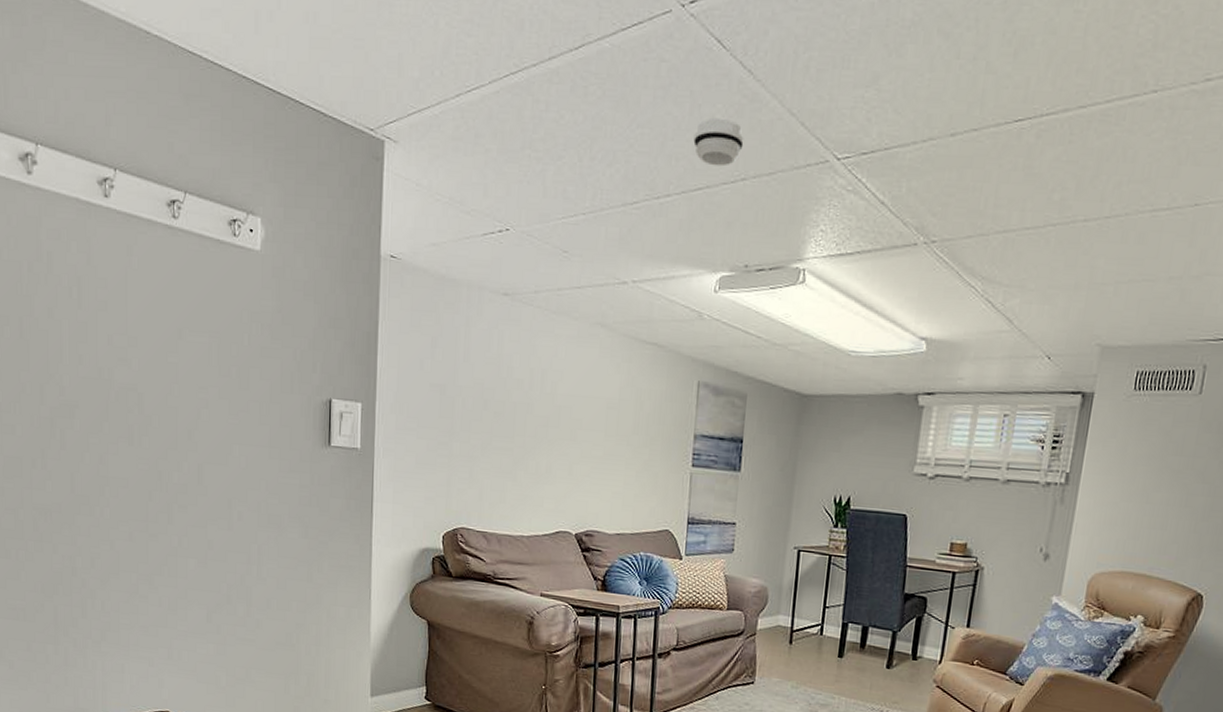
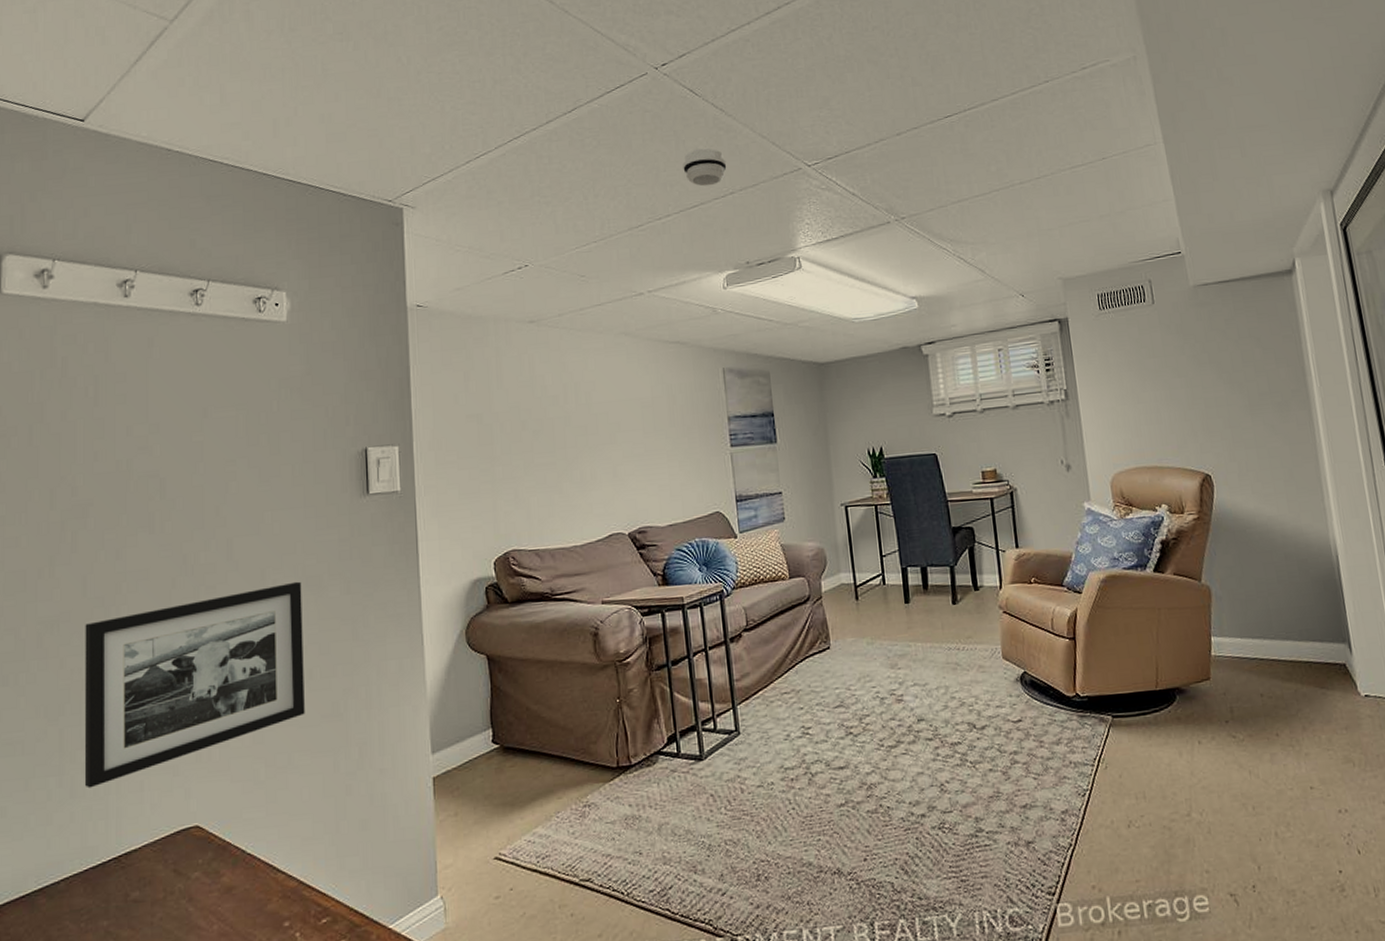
picture frame: none [73,516,264,661] -> present [84,581,305,788]

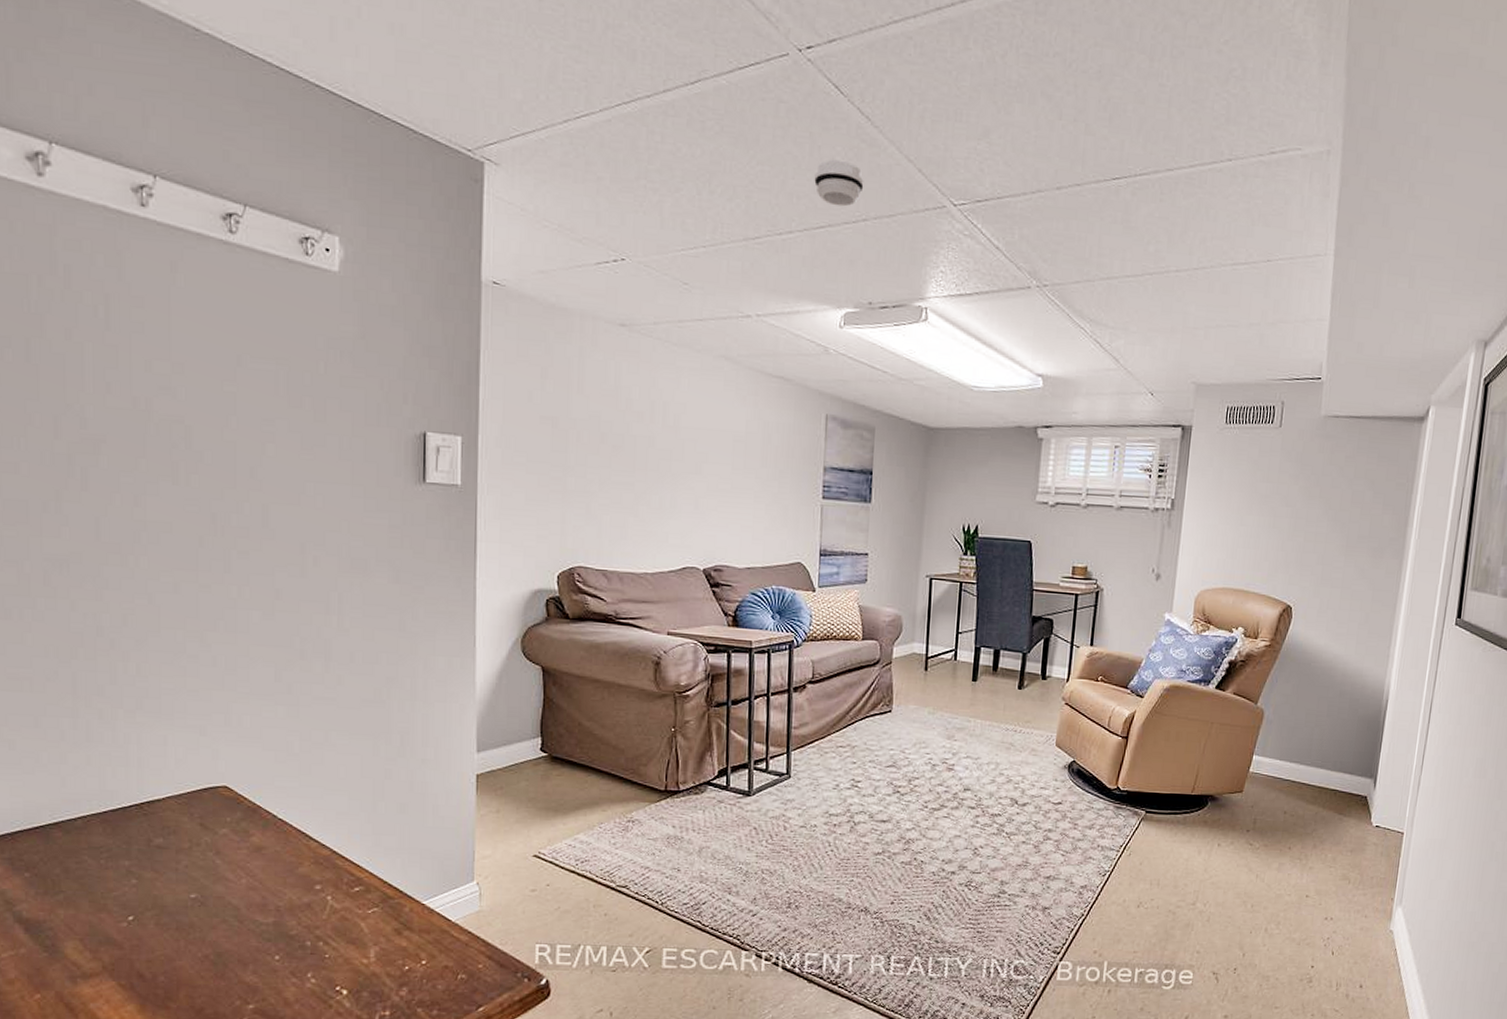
picture frame: present [84,581,305,788] -> none [99,561,346,735]

